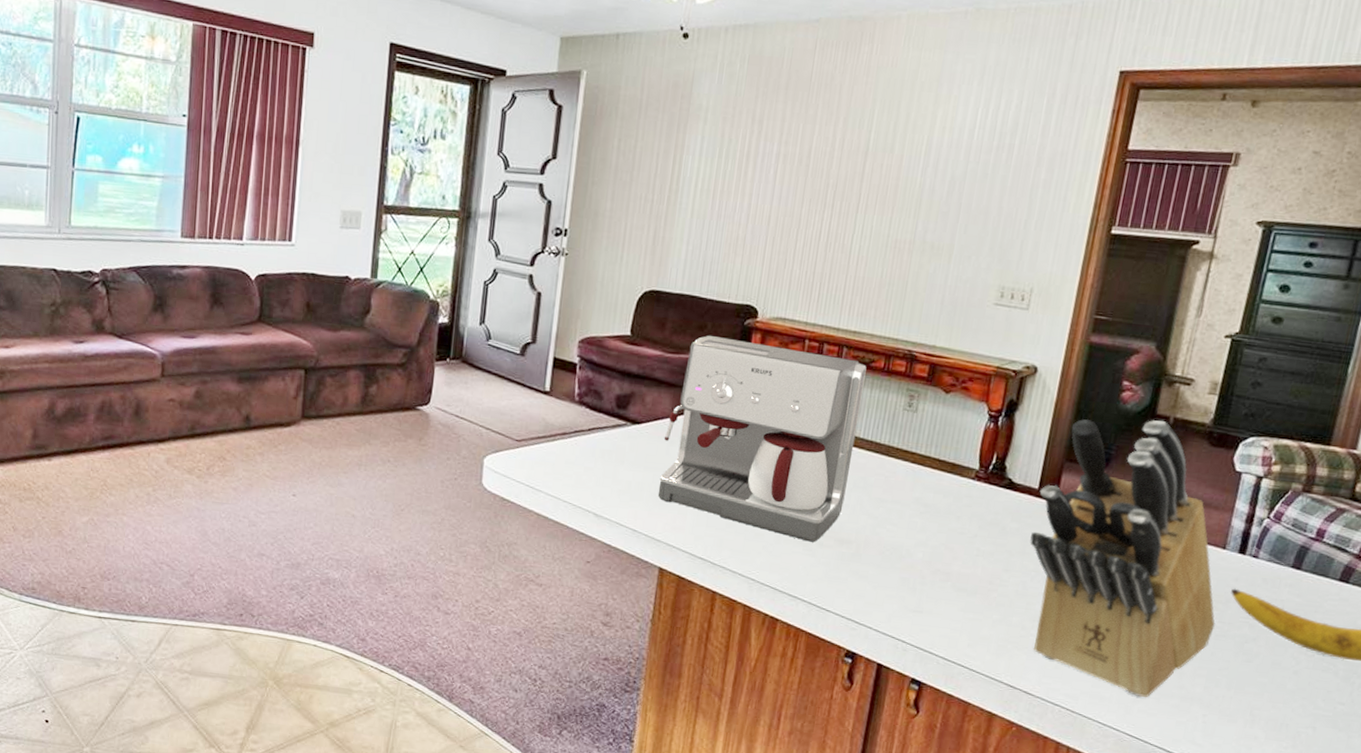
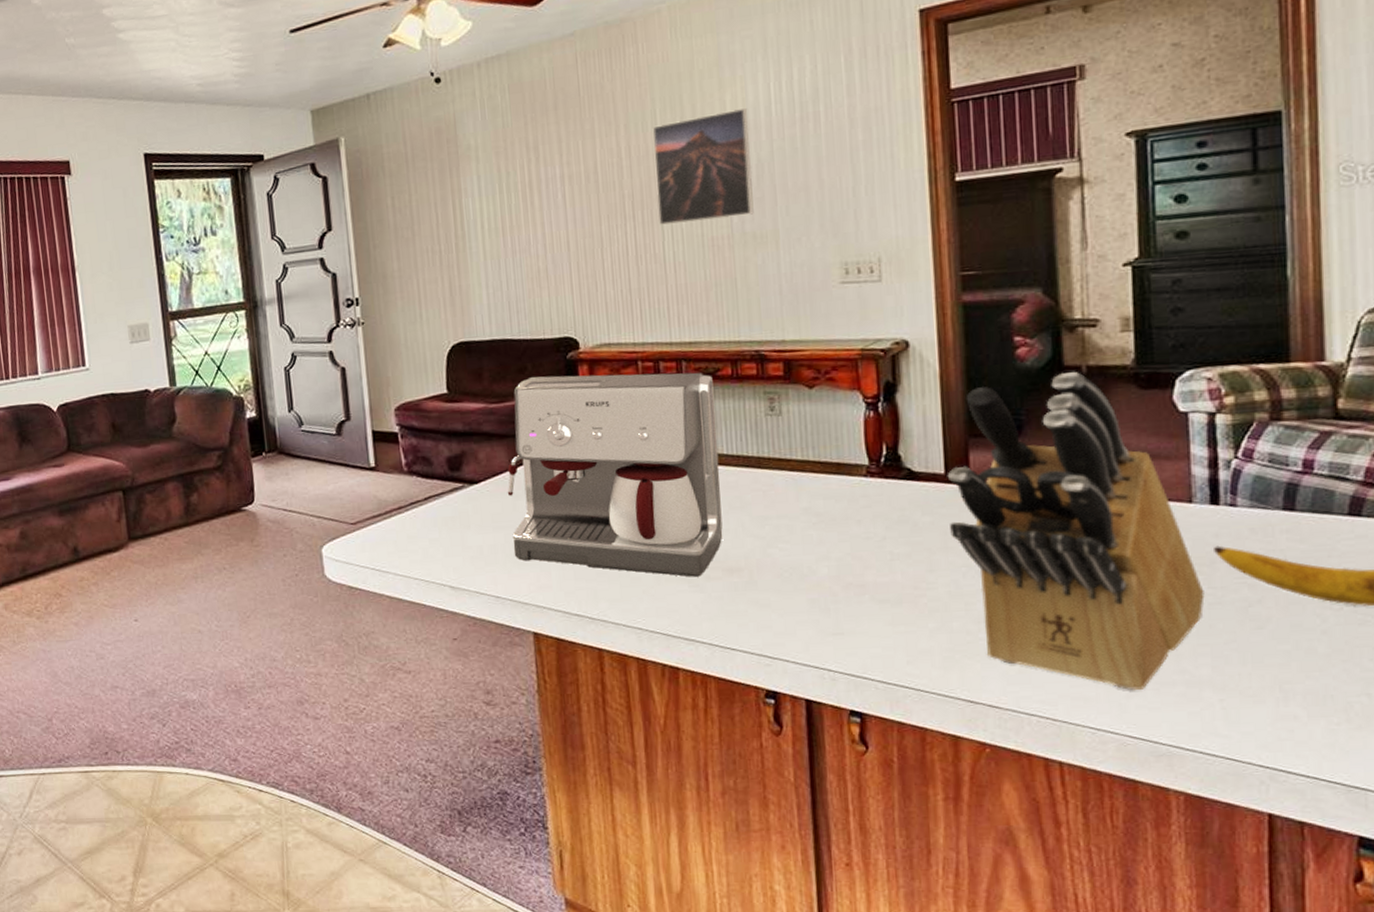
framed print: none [853,125,953,226] -> present [652,108,754,225]

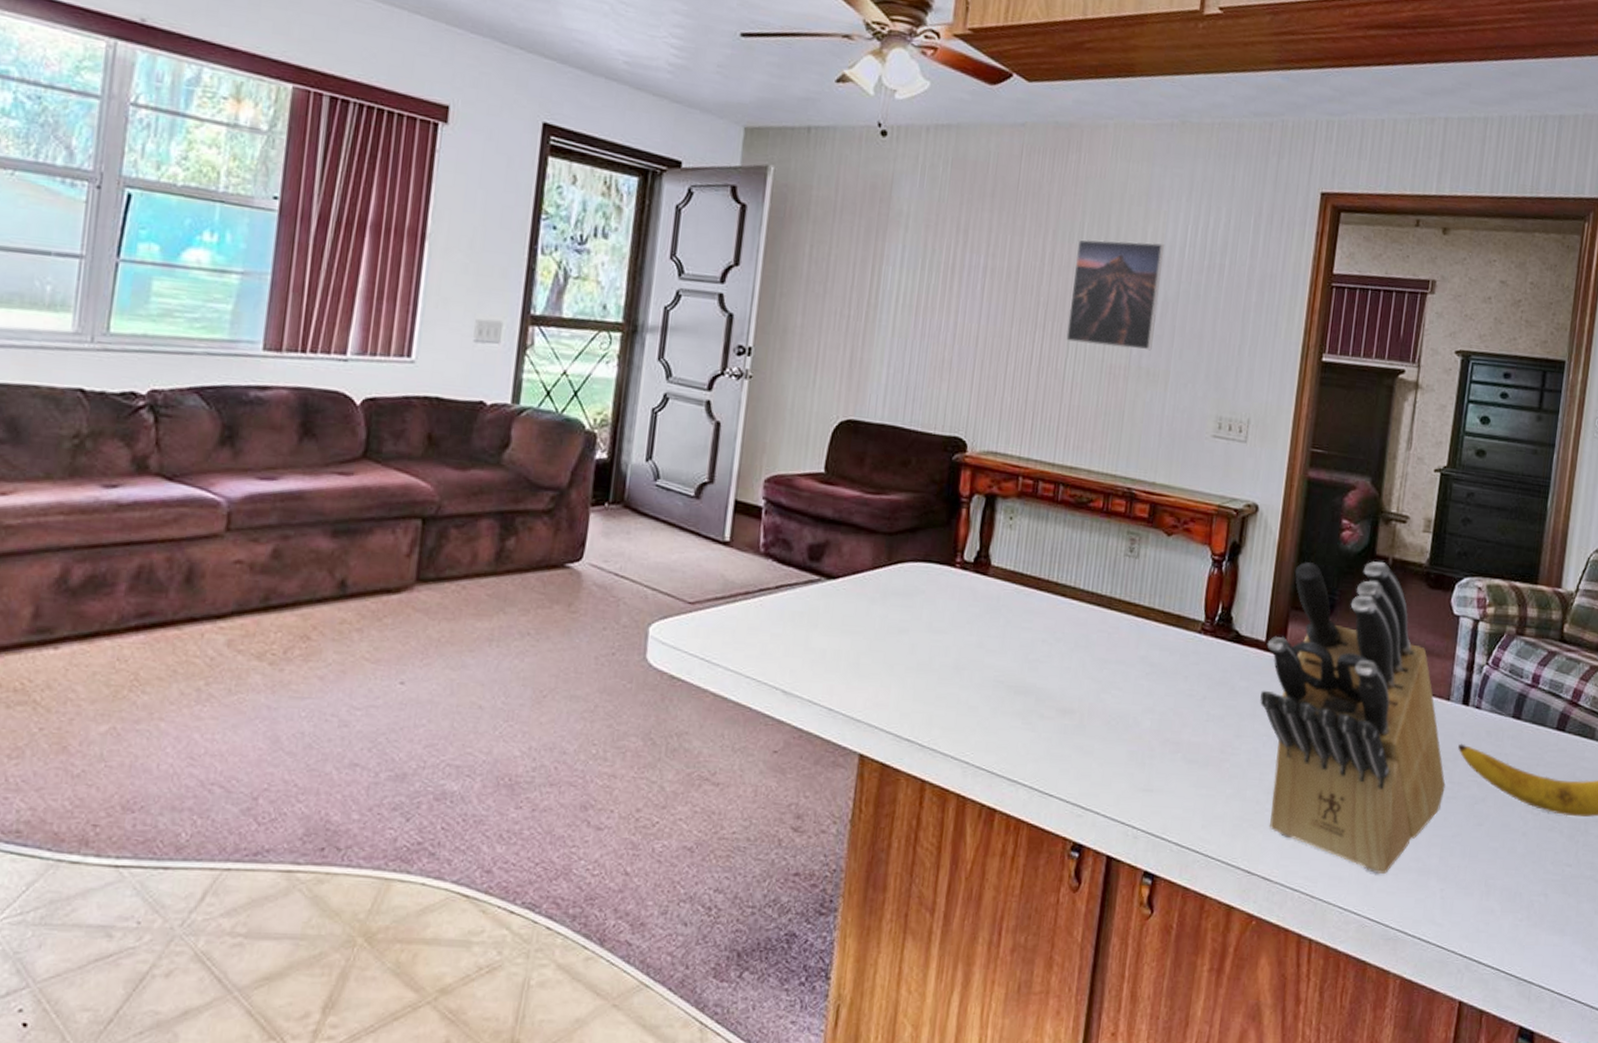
coffee maker: present [507,372,723,577] -> none [857,472,1085,714]

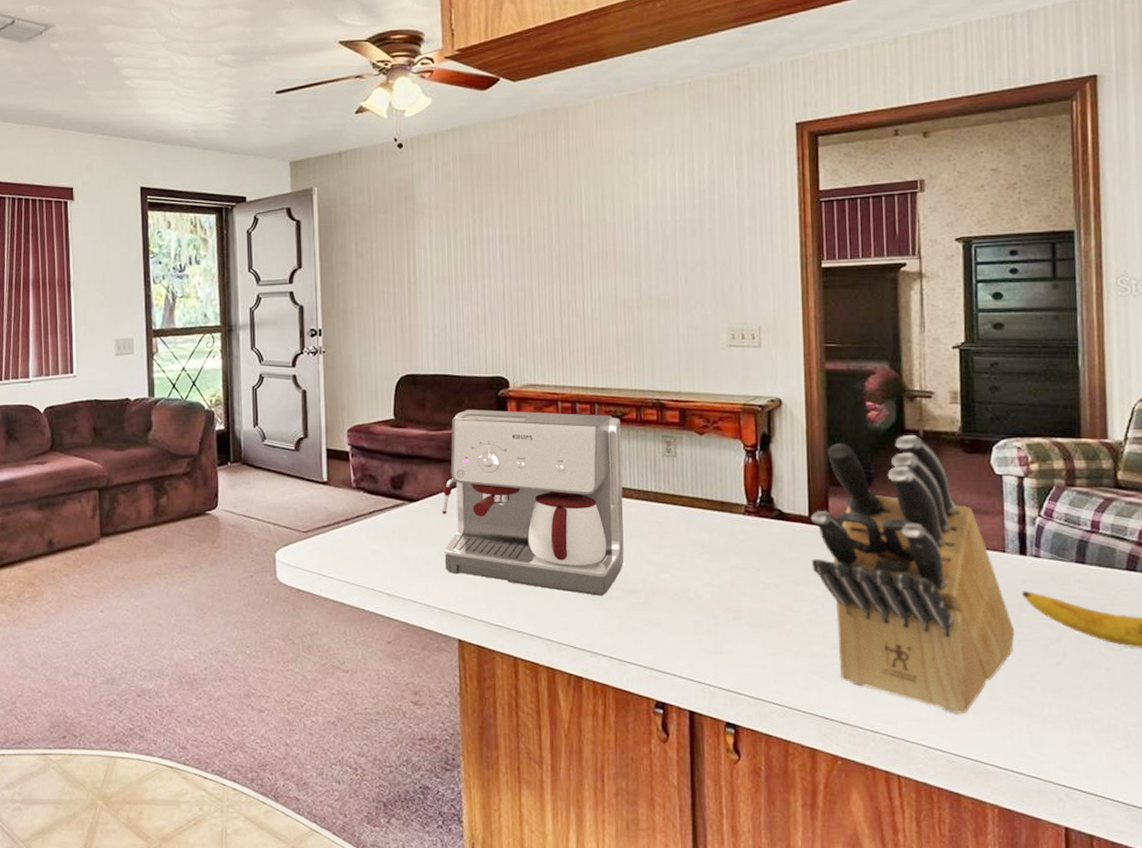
coffee maker: none [857,472,1085,714] -> present [441,409,624,596]
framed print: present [1066,239,1164,351] -> none [578,192,659,285]

